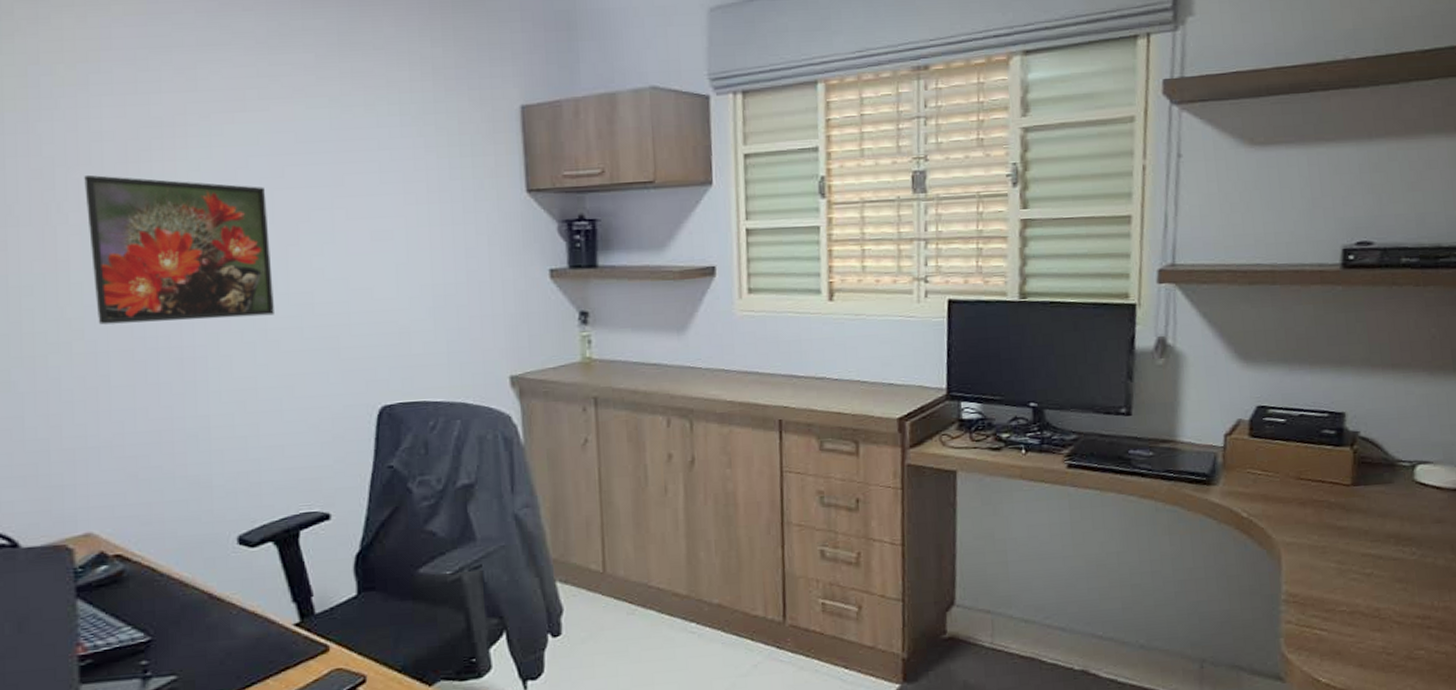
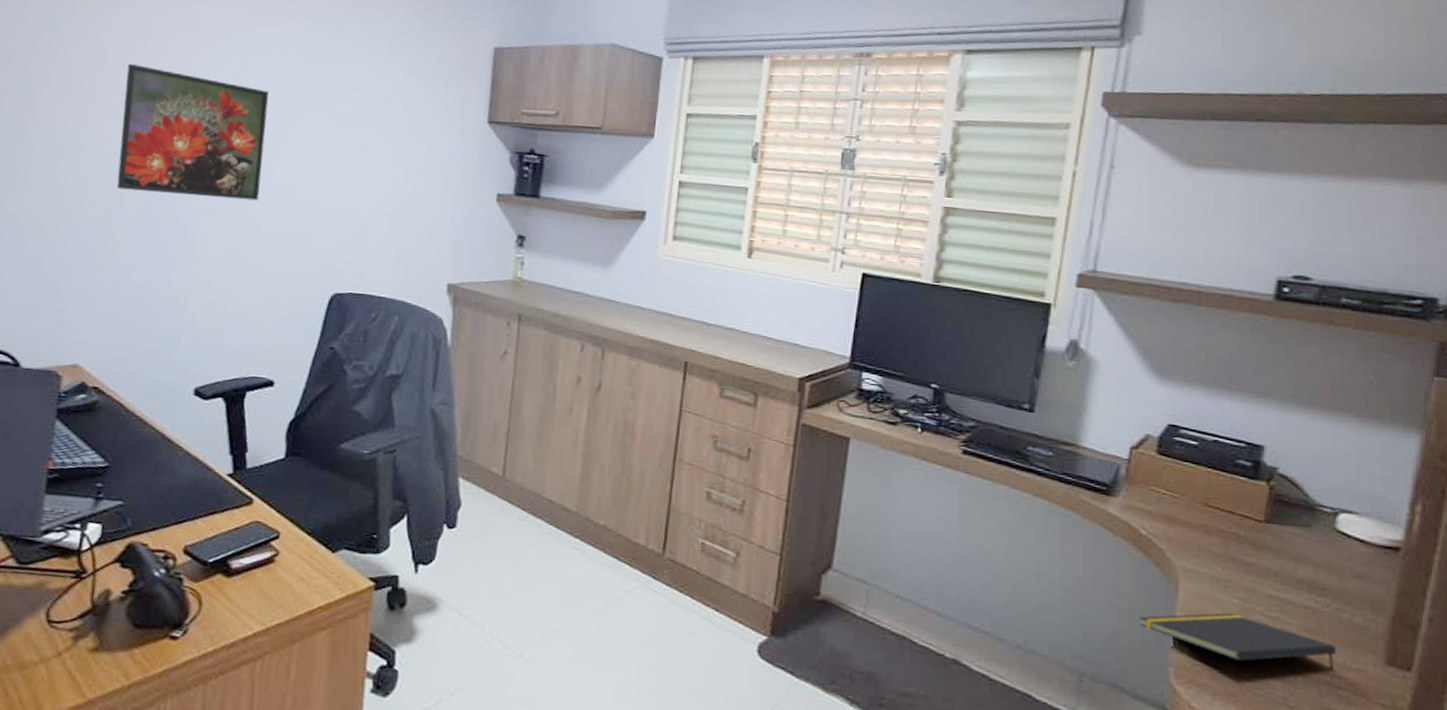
notepad: none [1248,577,1425,620] -> present [1139,612,1336,670]

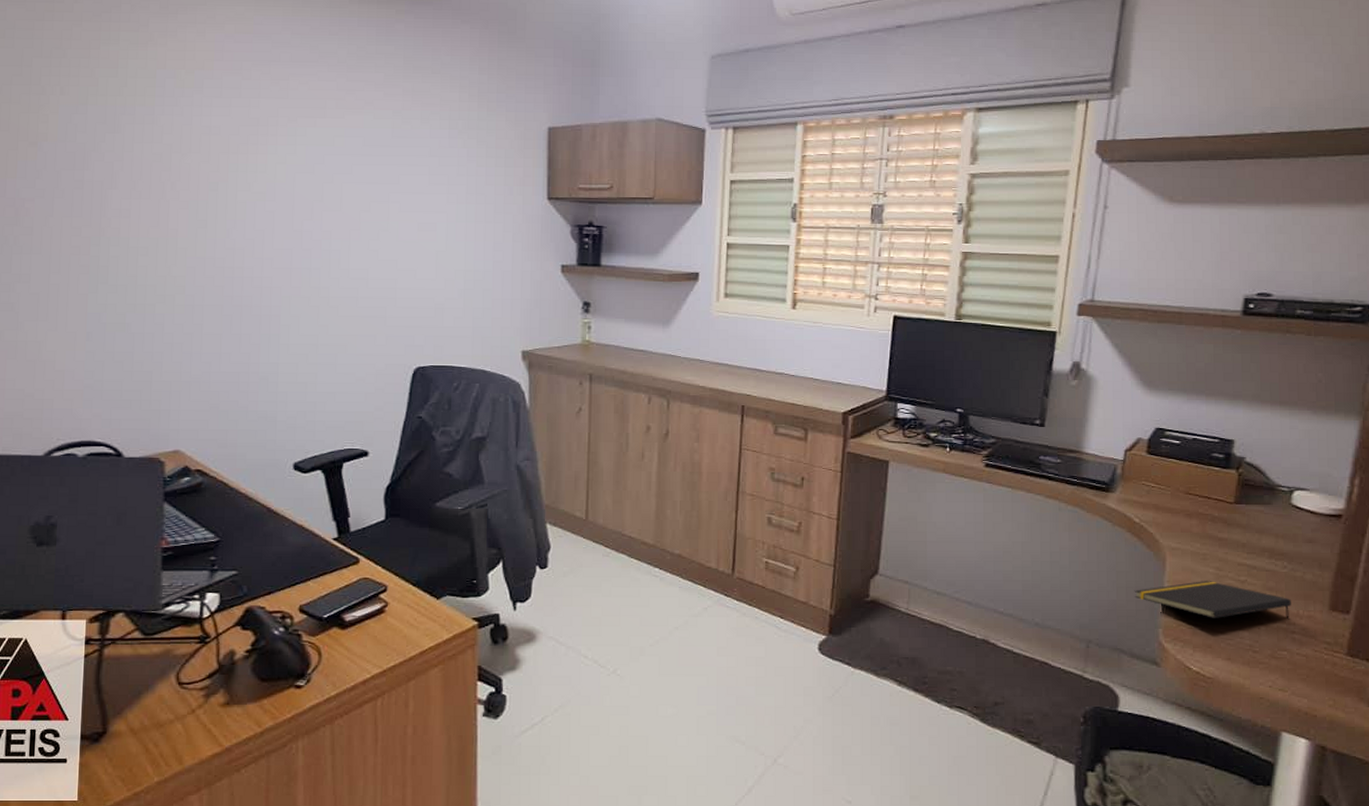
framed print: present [116,63,269,201] -> none [194,161,337,286]

